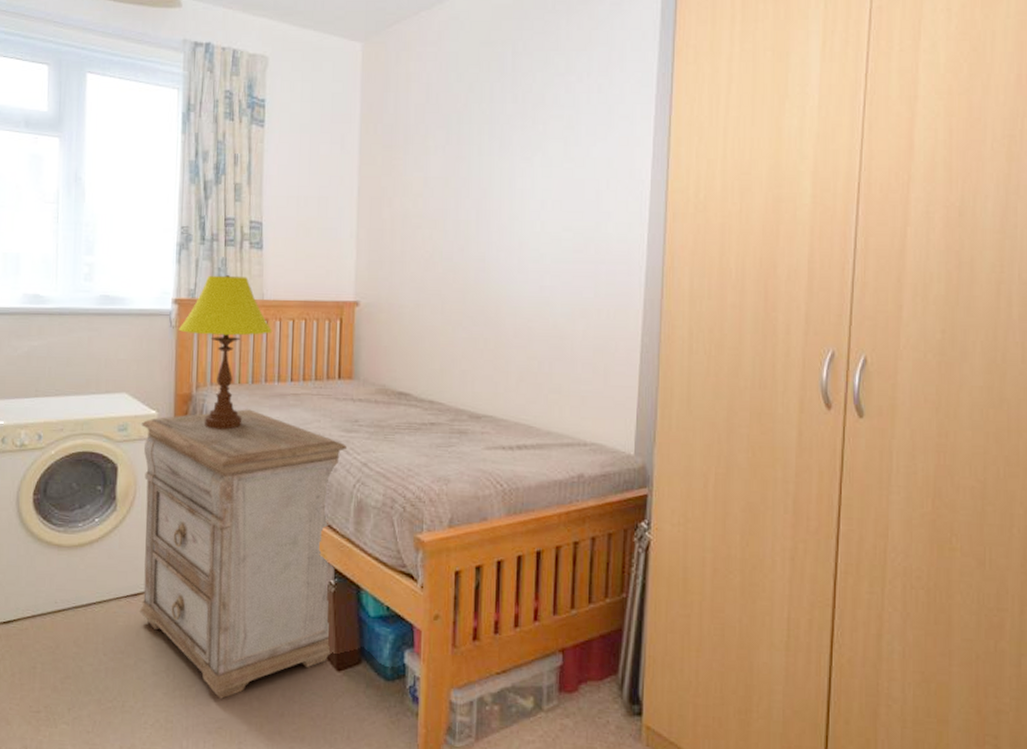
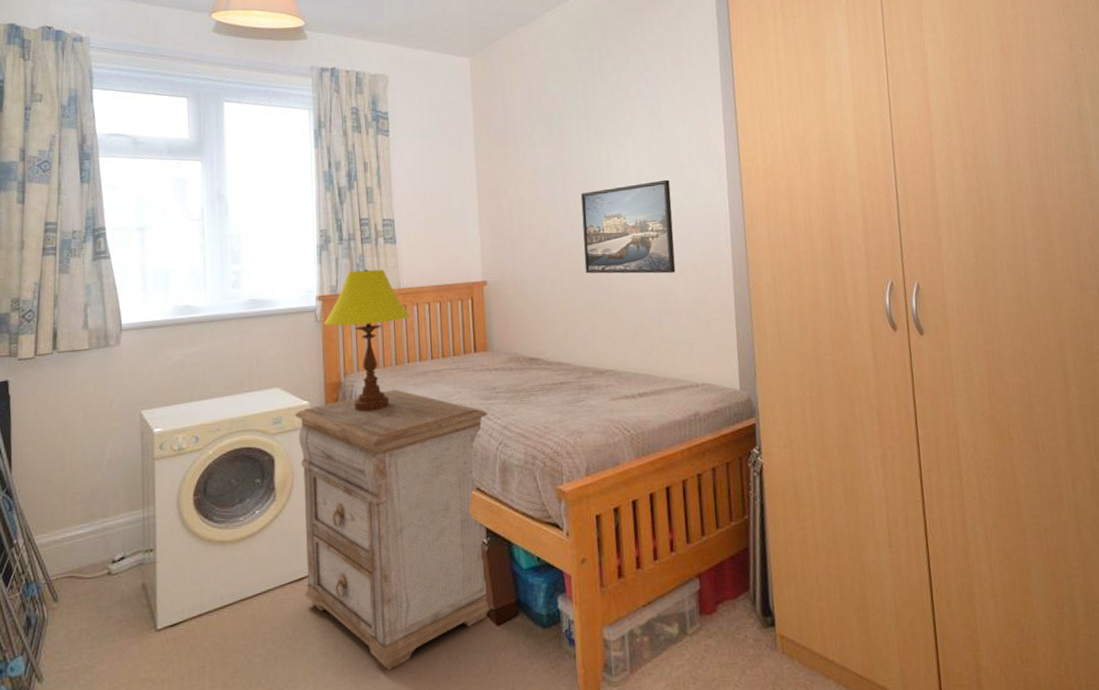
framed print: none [471,205,580,314] -> present [580,179,676,274]

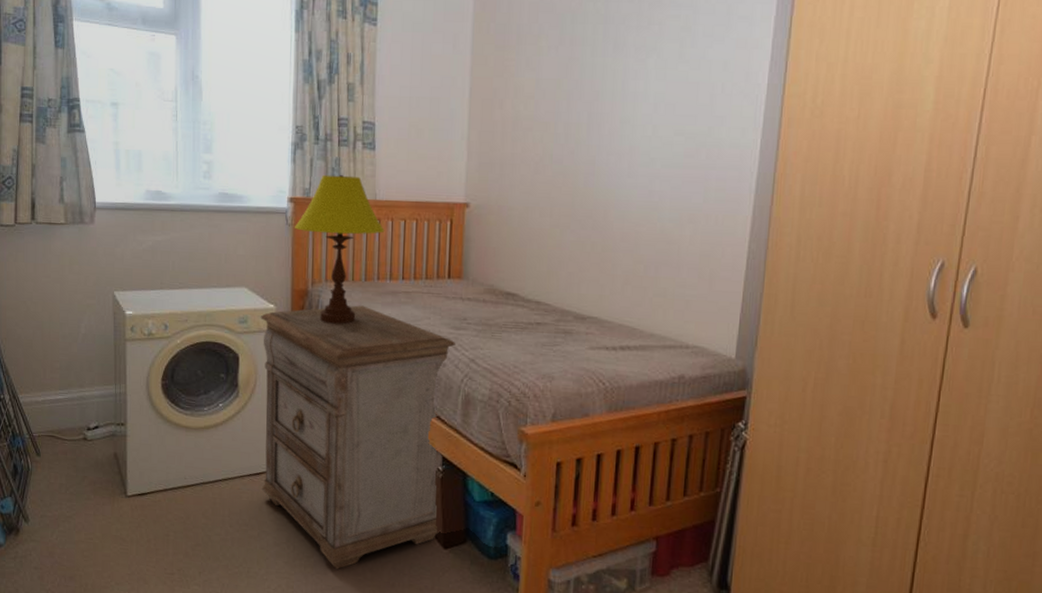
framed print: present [580,179,676,274] -> none [580,109,693,220]

